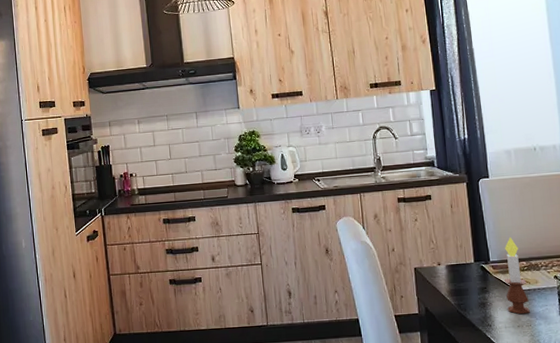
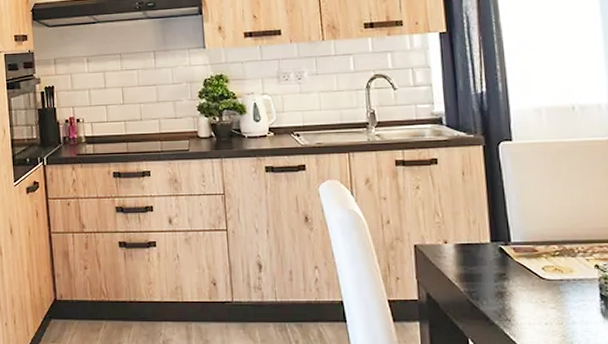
candle: present [505,237,530,315] -> none [530,214,562,309]

